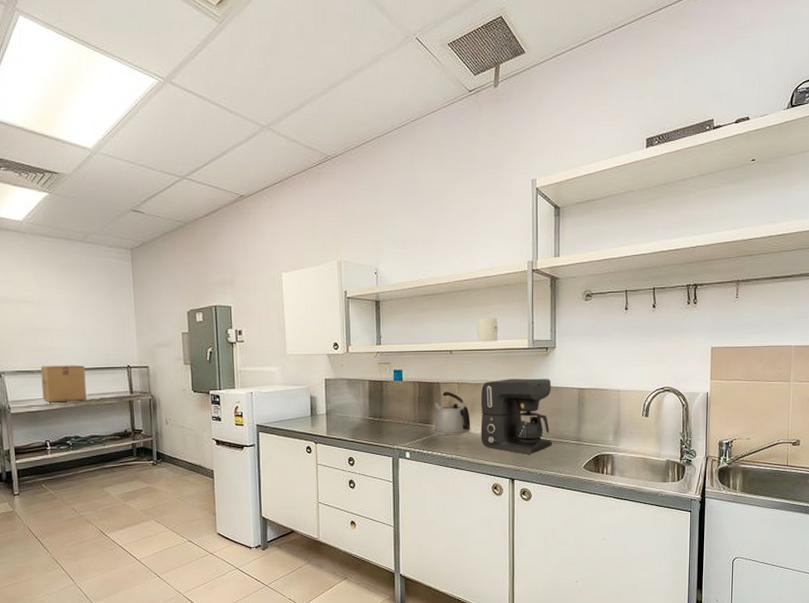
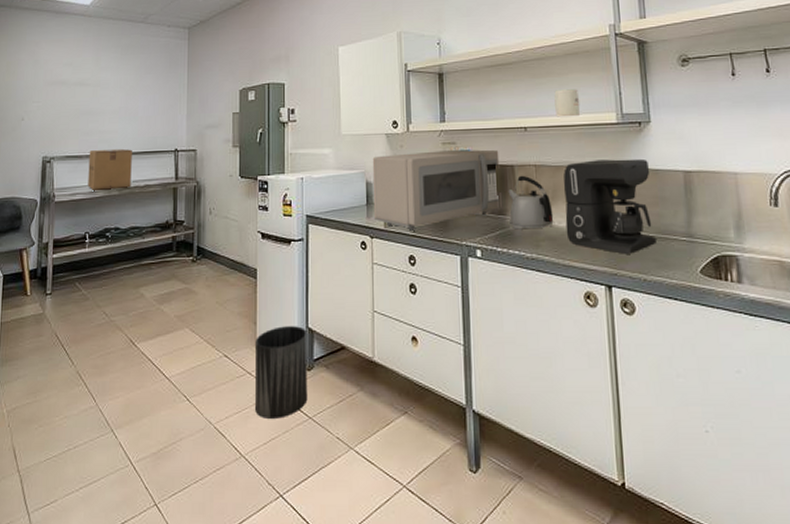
trash can: none [216,516,264,588] -> present [255,326,308,419]
microwave: none [315,369,428,438] -> present [372,149,502,232]

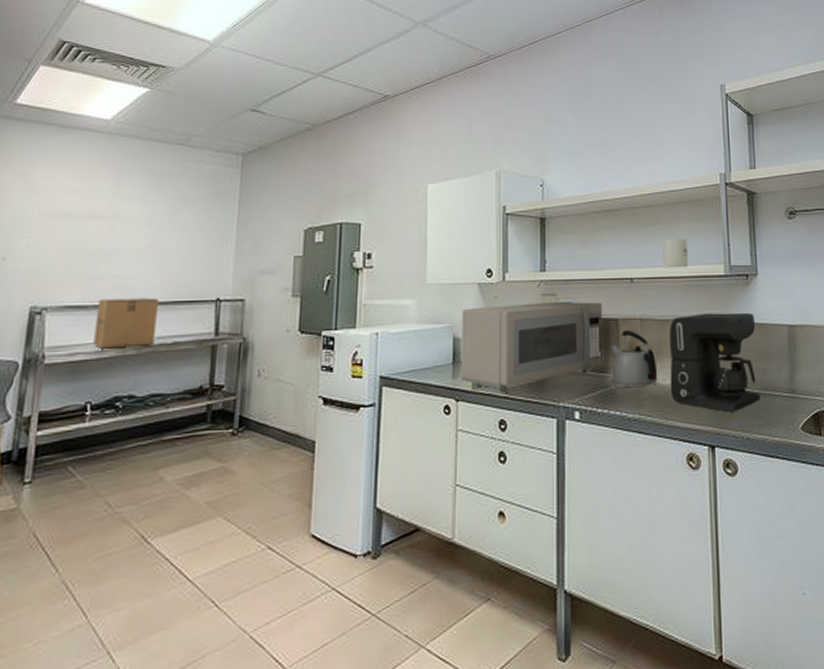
trash can: present [255,326,308,419] -> none [305,507,375,621]

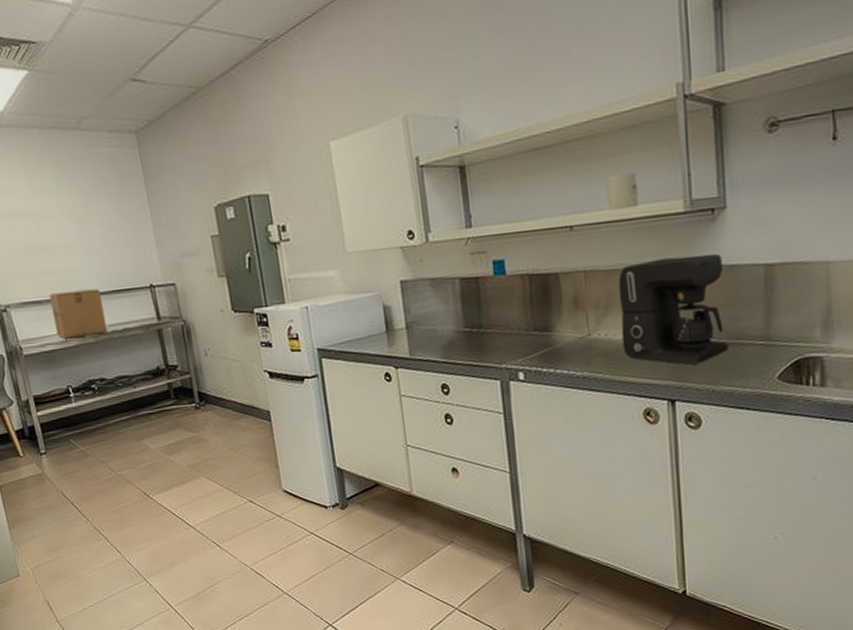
microwave: present [460,302,604,393] -> none [387,257,546,358]
kettle: present [611,329,658,389] -> none [552,283,608,347]

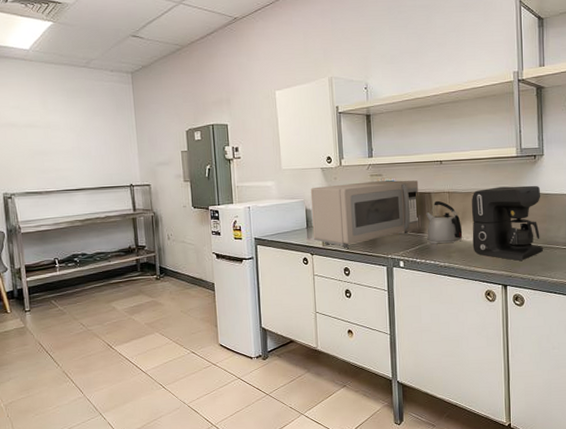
box: present [49,288,108,341] -> none [48,184,93,223]
microwave: none [387,257,546,358] -> present [310,180,421,249]
kettle: none [552,283,608,347] -> present [426,200,463,244]
mug: present [606,173,639,211] -> none [466,128,487,152]

